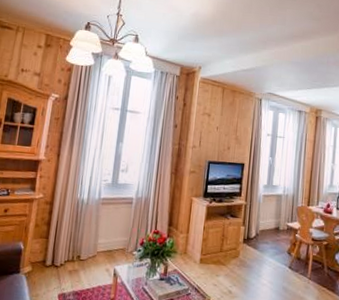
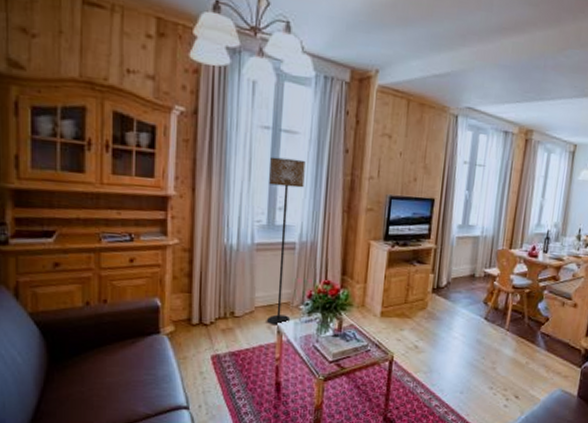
floor lamp: none [106,130,144,268] -> present [267,157,306,324]

